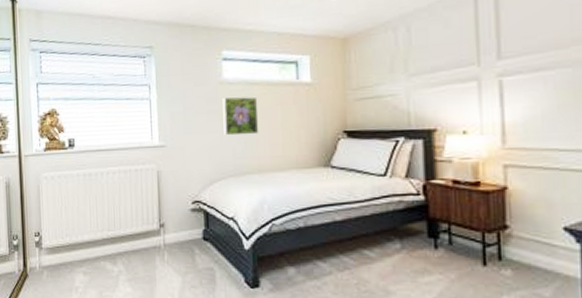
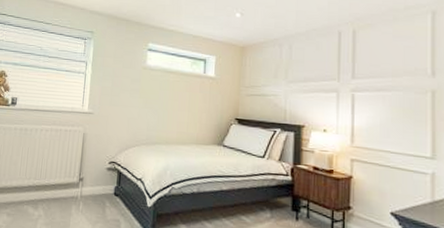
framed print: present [222,96,259,136] -> none [142,79,172,113]

